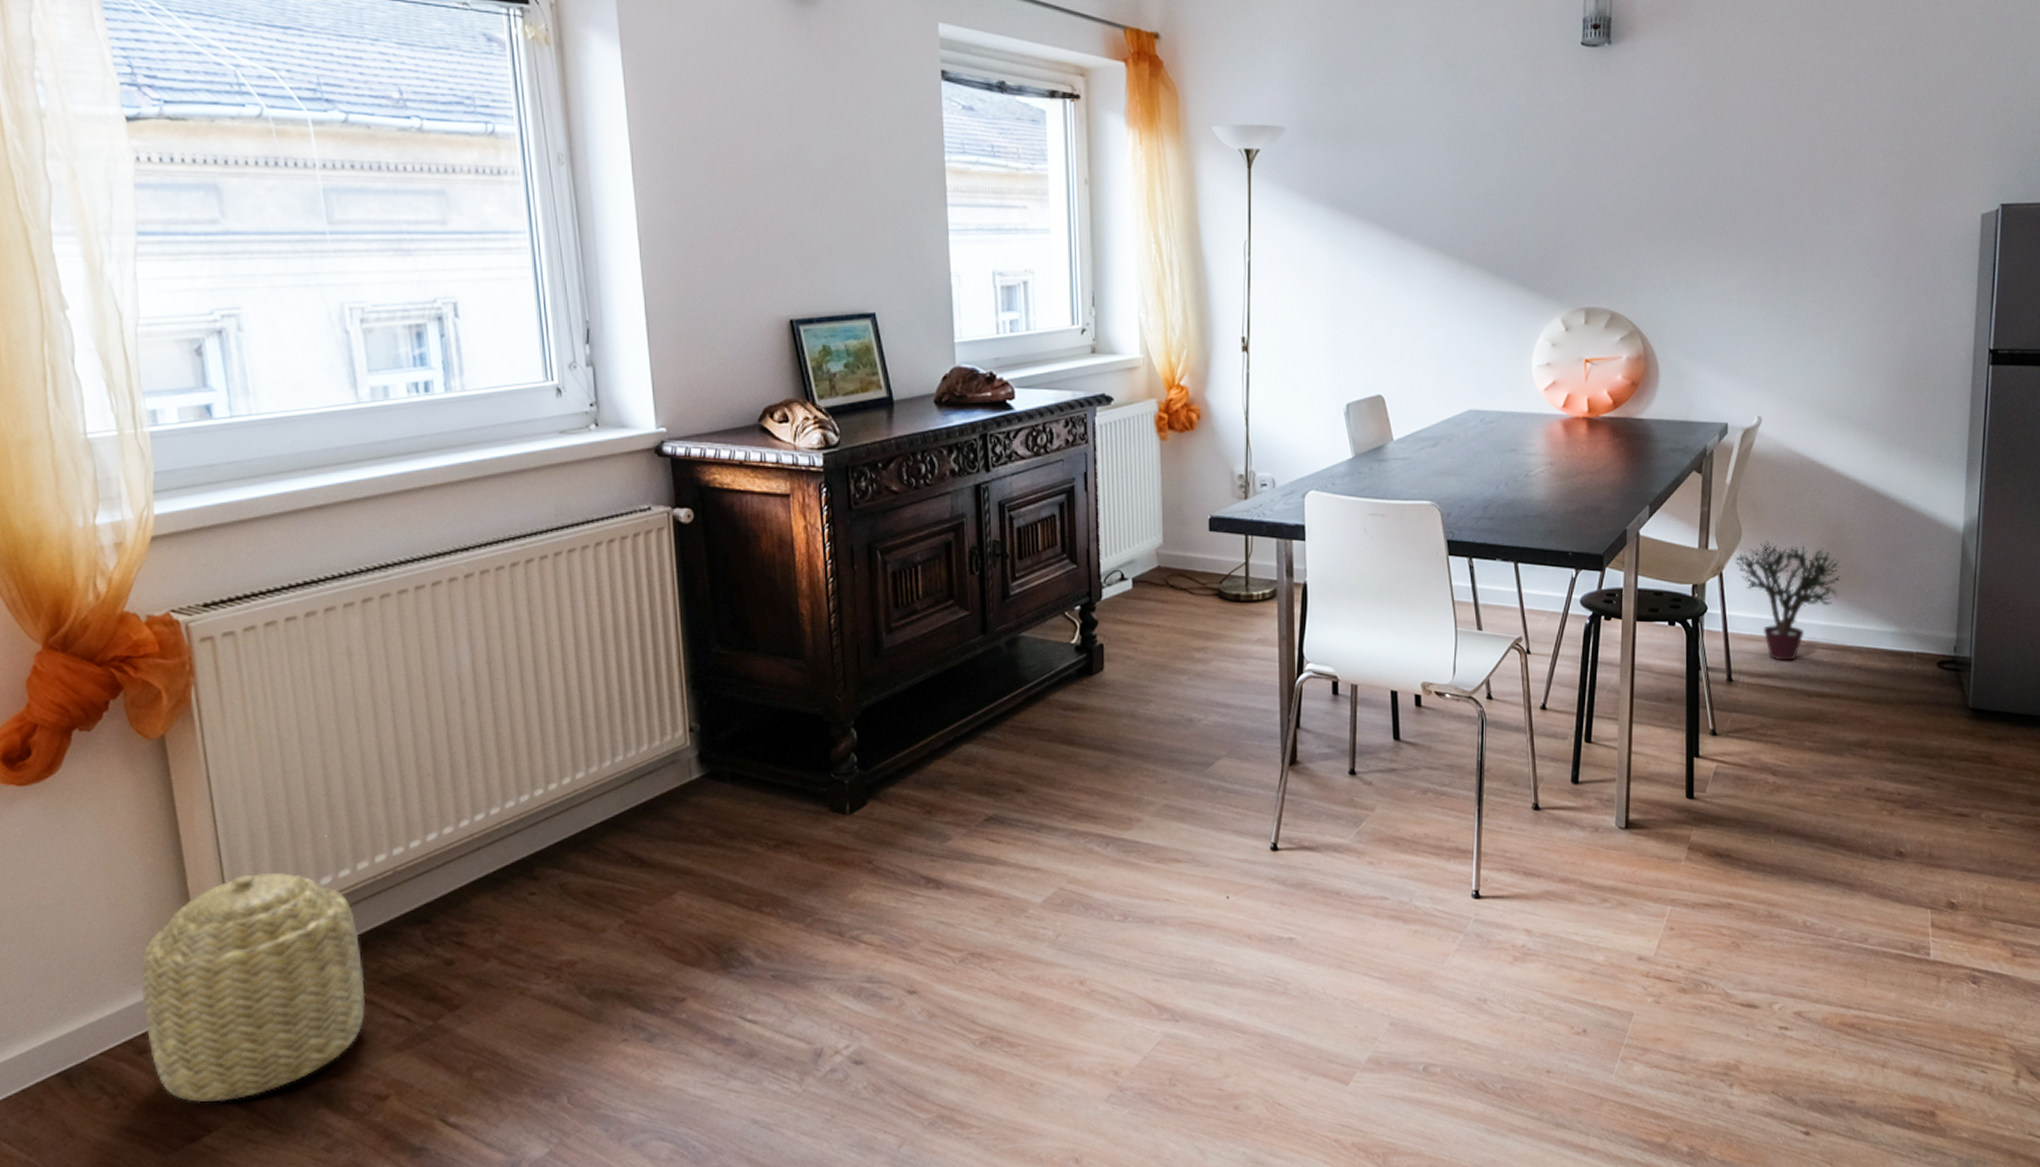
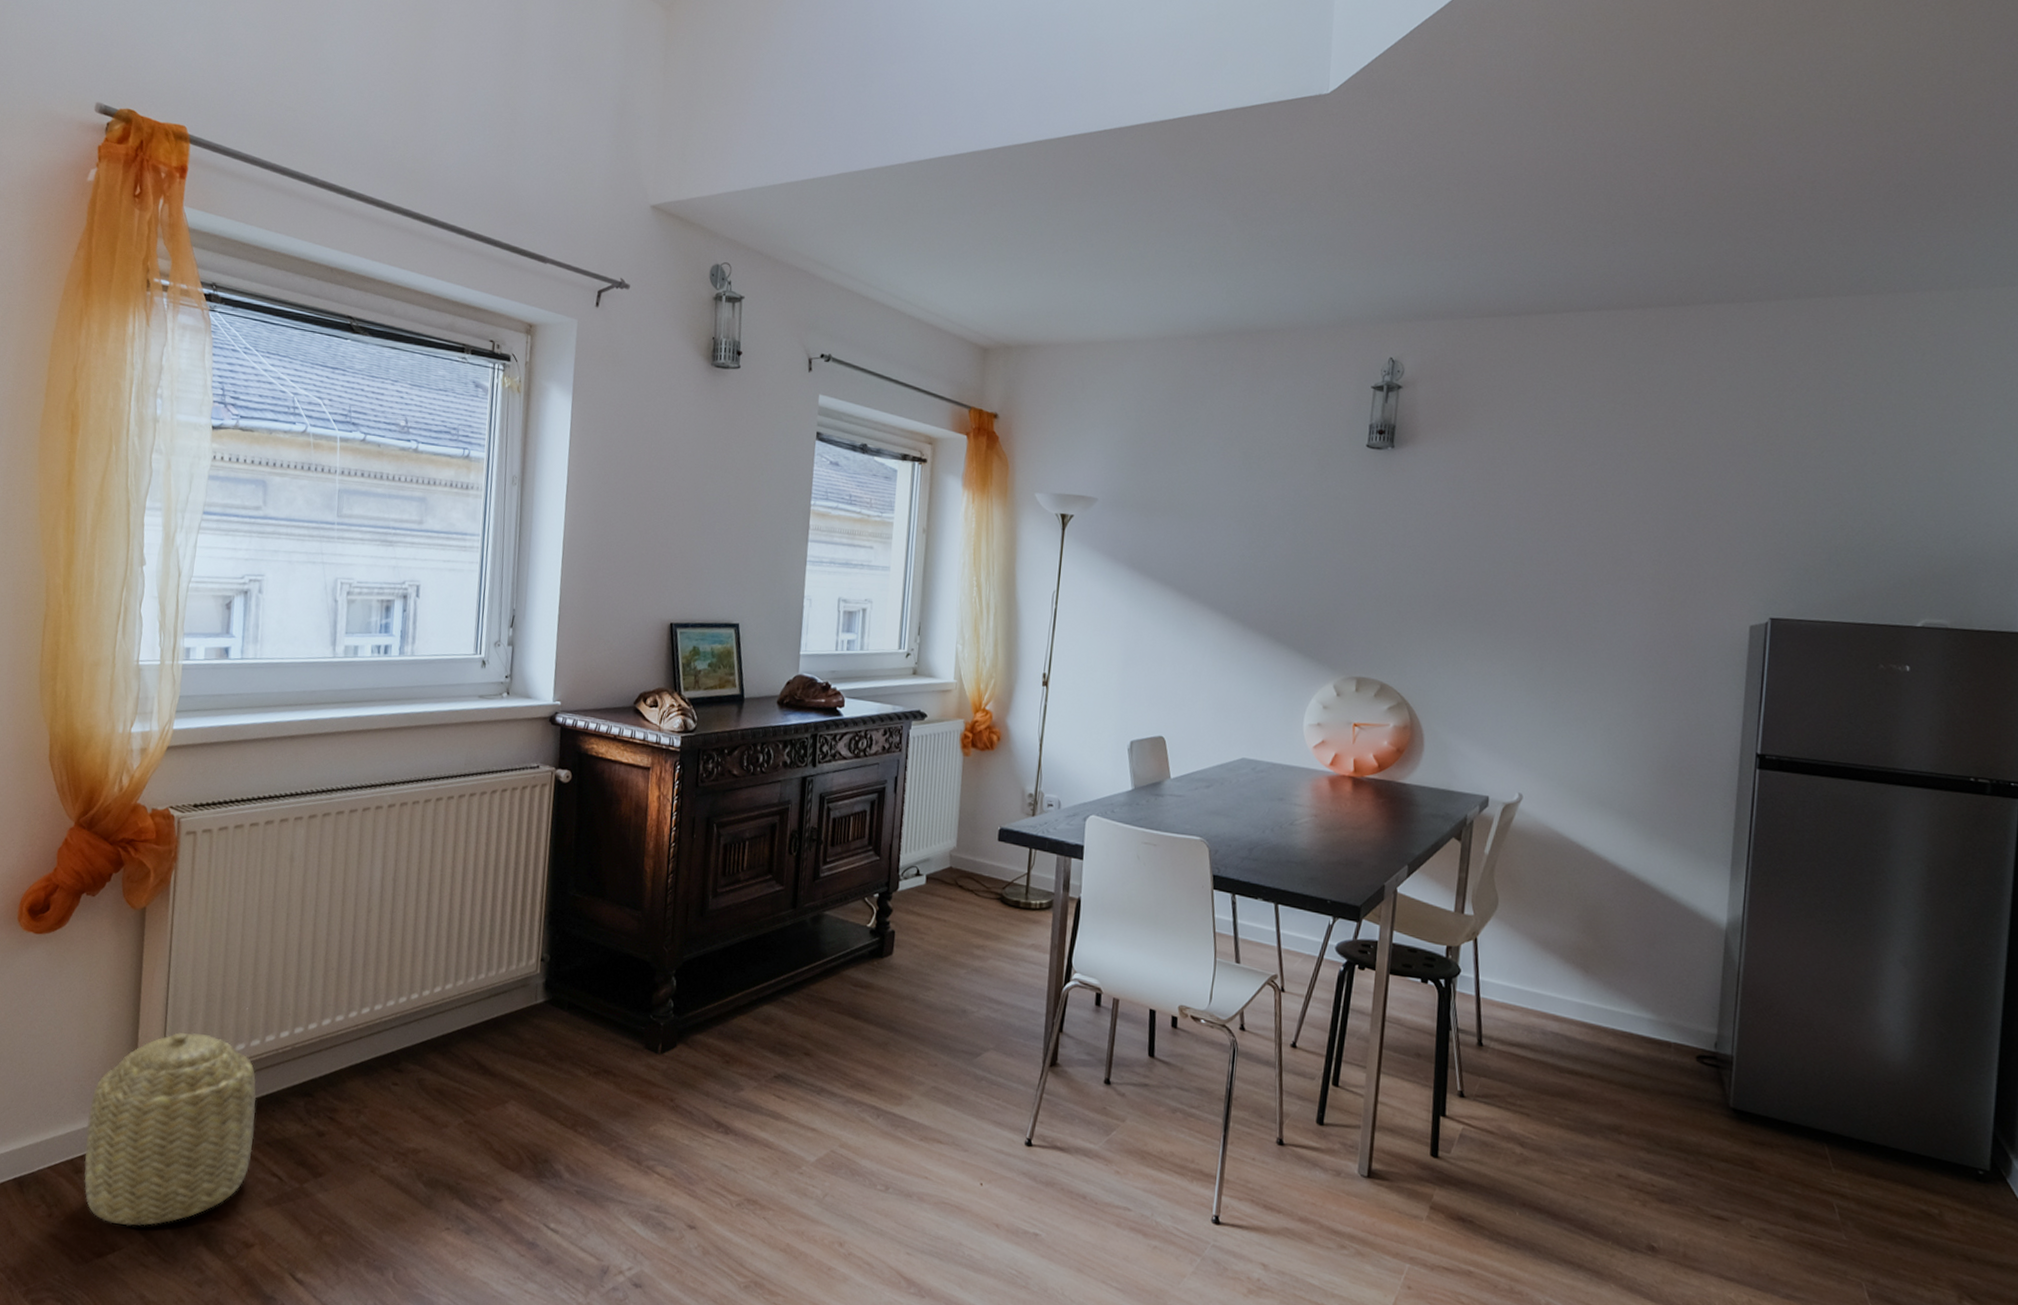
potted plant: present [1734,540,1841,661] -> none [1490,912,1598,1034]

